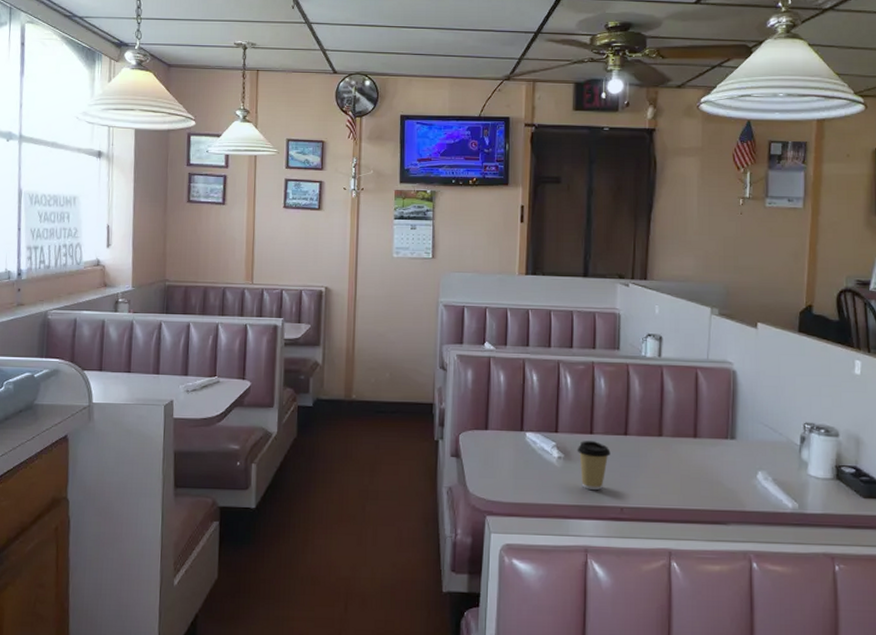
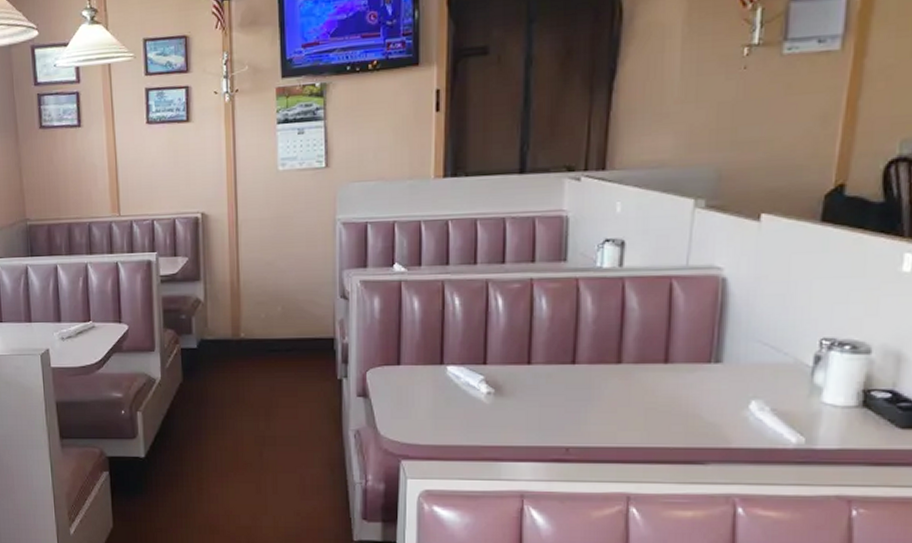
coffee cup: present [577,441,611,491] -> none [510,372,554,430]

